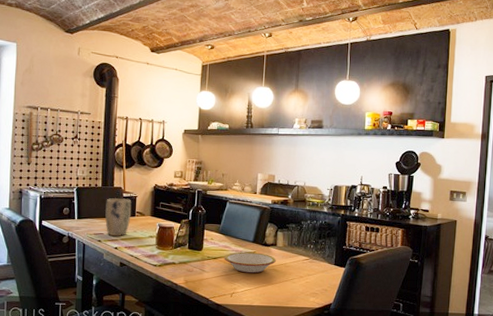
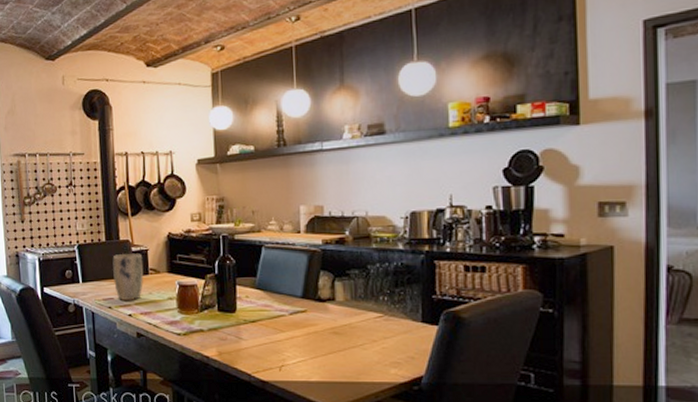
bowl: present [224,252,276,273] -> none [265,311,336,339]

